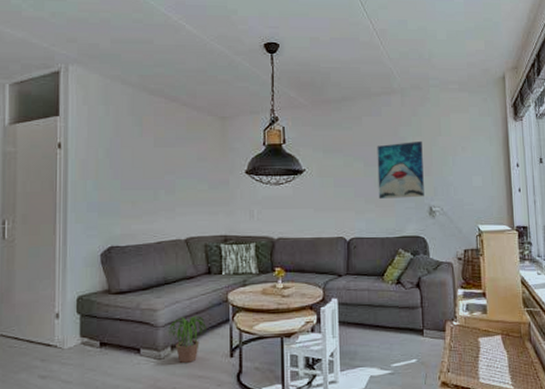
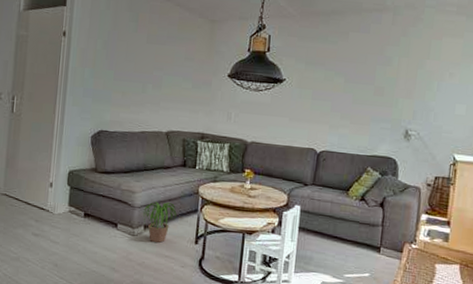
wall art: present [377,140,424,199] -> none [354,62,408,119]

